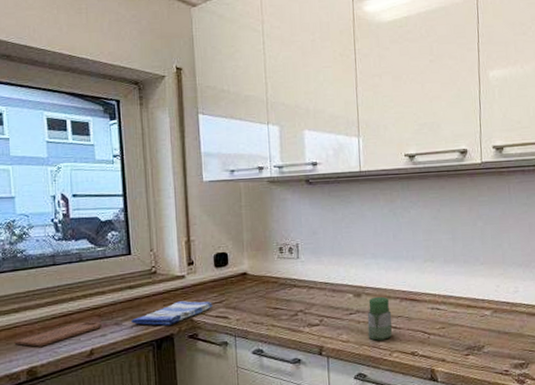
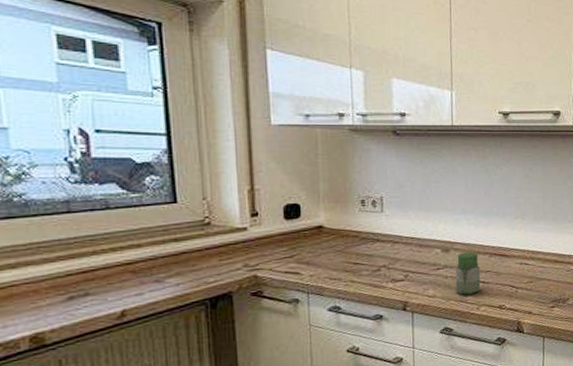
cutting board: present [14,321,101,347] -> none [10,278,136,310]
dish towel: present [131,301,214,326] -> none [177,255,283,283]

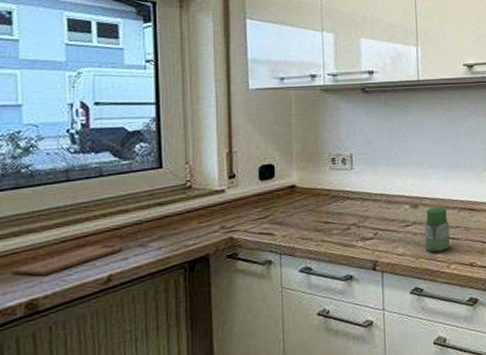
cutting board: none [10,278,136,310] -> present [11,243,123,276]

